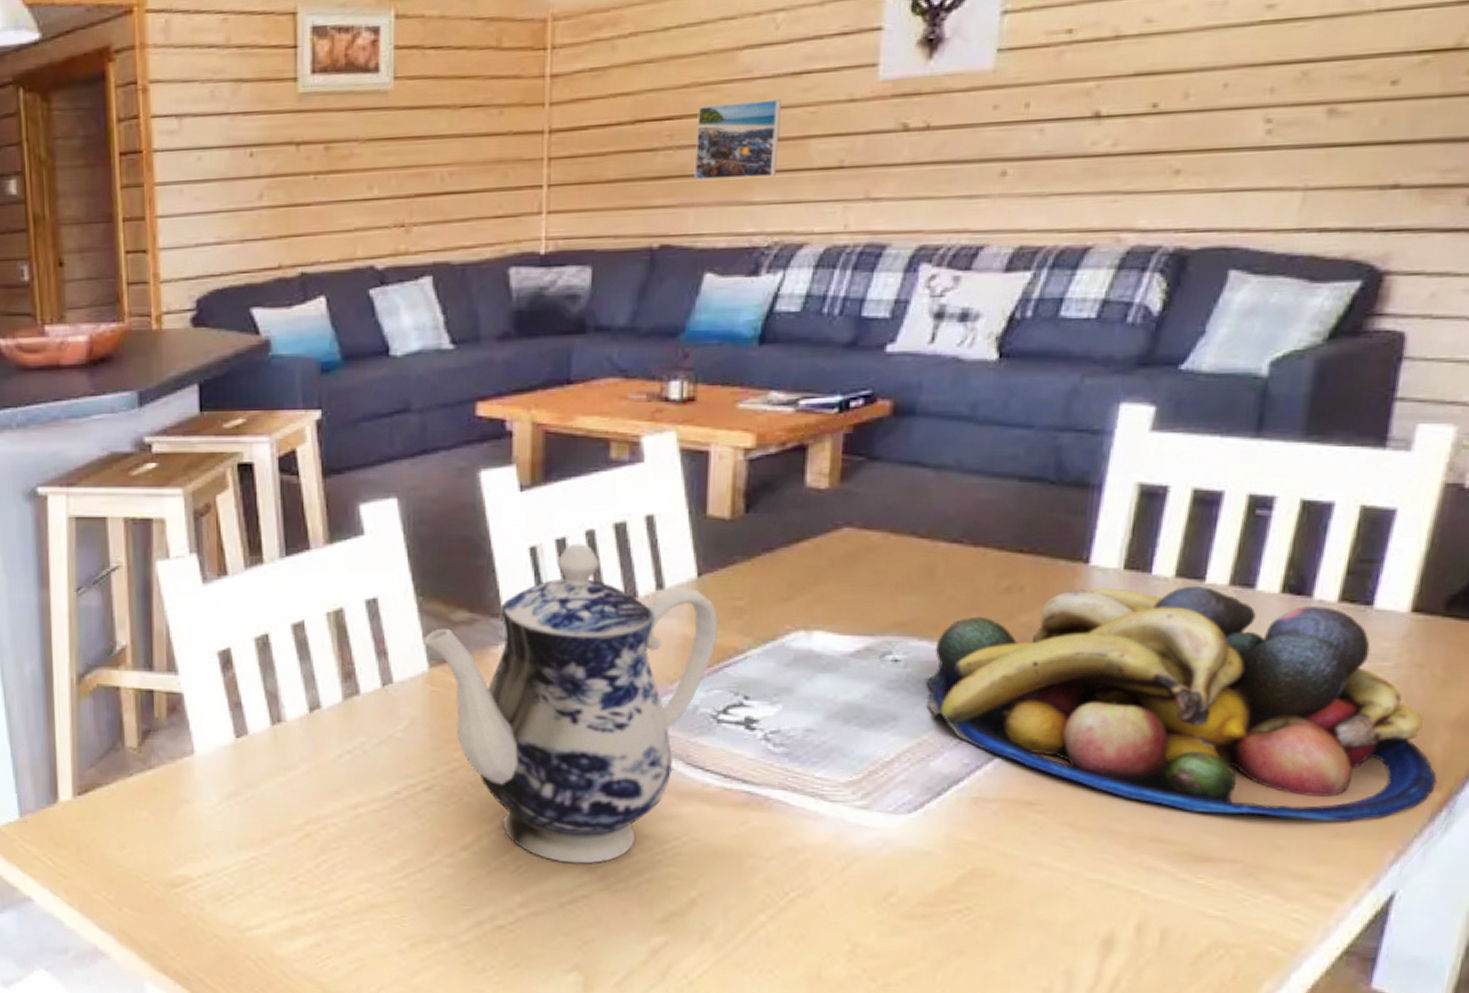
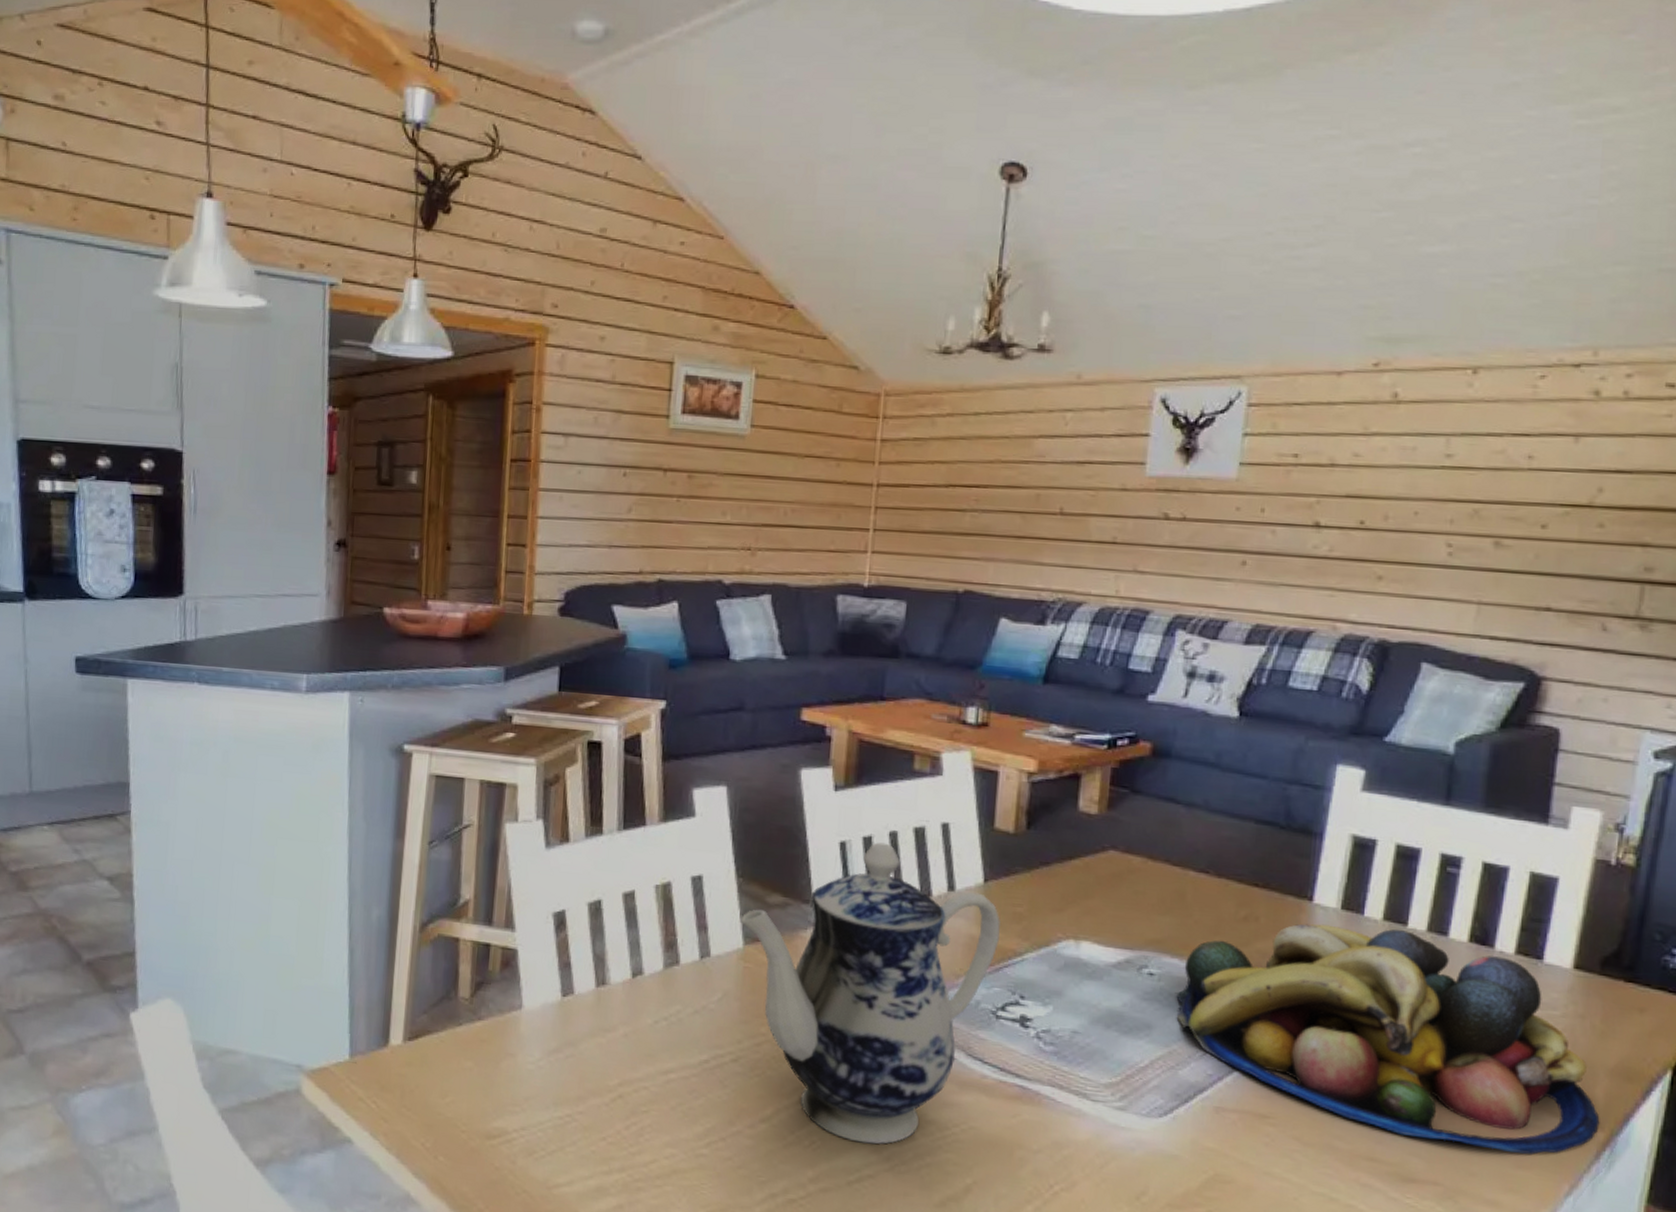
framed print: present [694,99,781,180] -> none [994,479,1067,545]

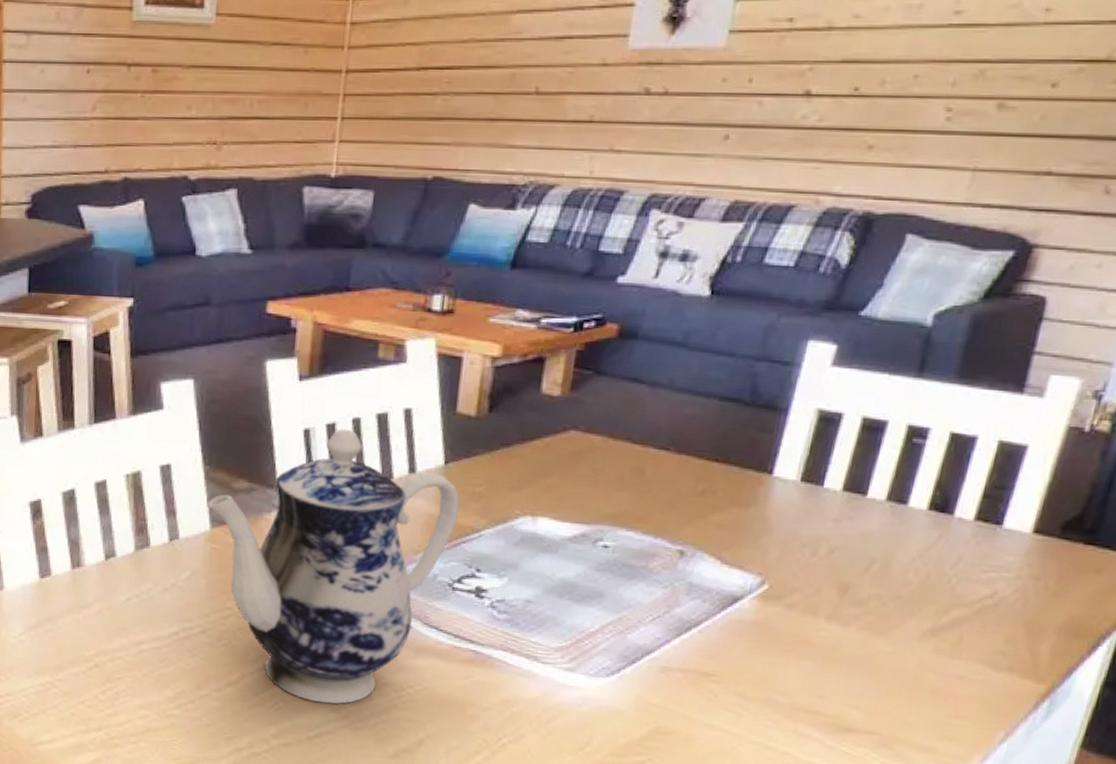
fruit bowl: present [1175,924,1600,1155] -> none [628,496,1043,706]

